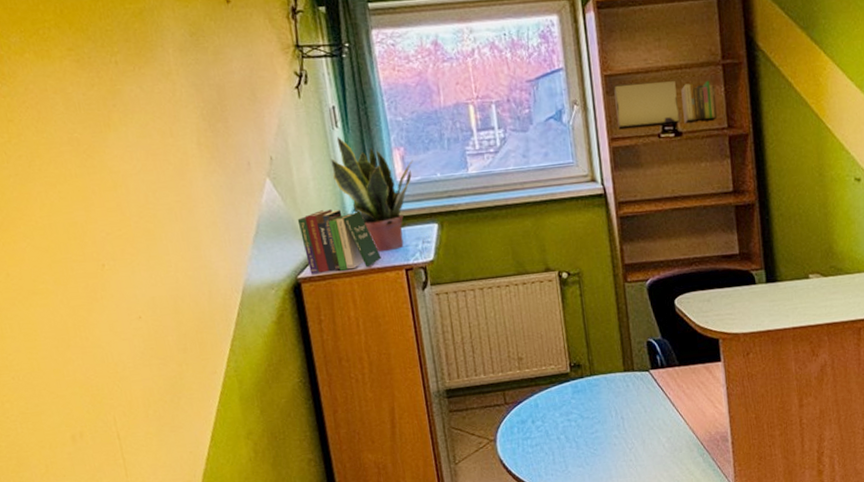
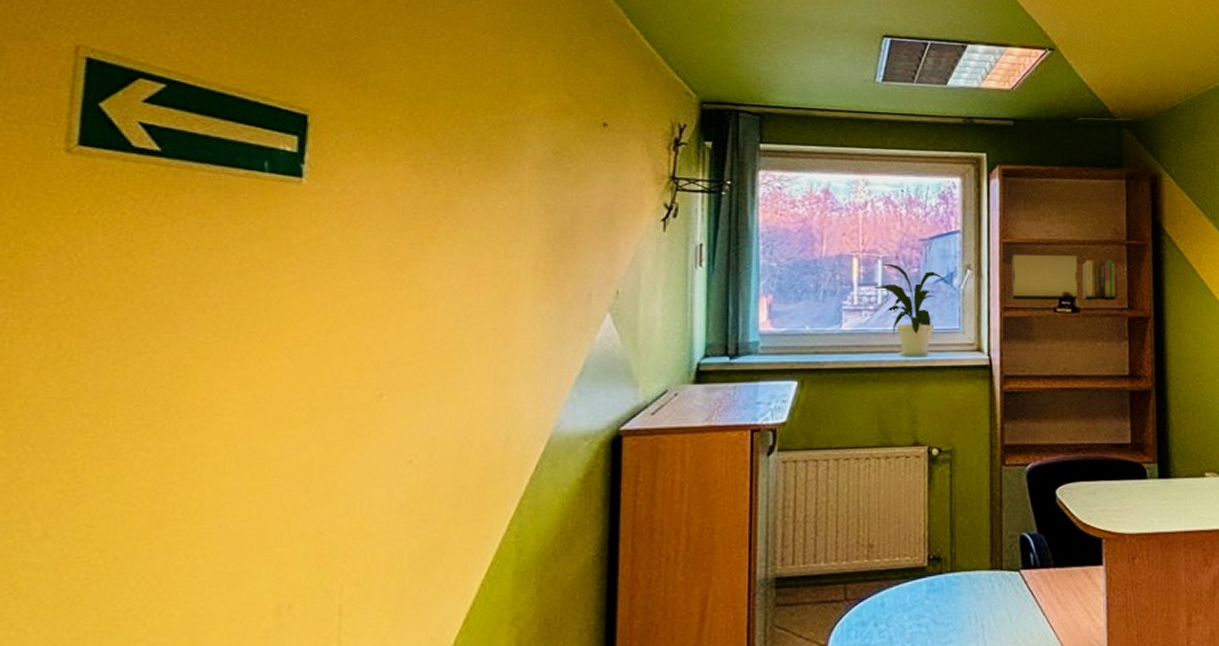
books: present [297,209,382,274] -> none [633,355,725,426]
potted plant: present [330,137,413,253] -> none [686,277,781,408]
house plant: none [490,107,559,194] -> present [872,263,949,358]

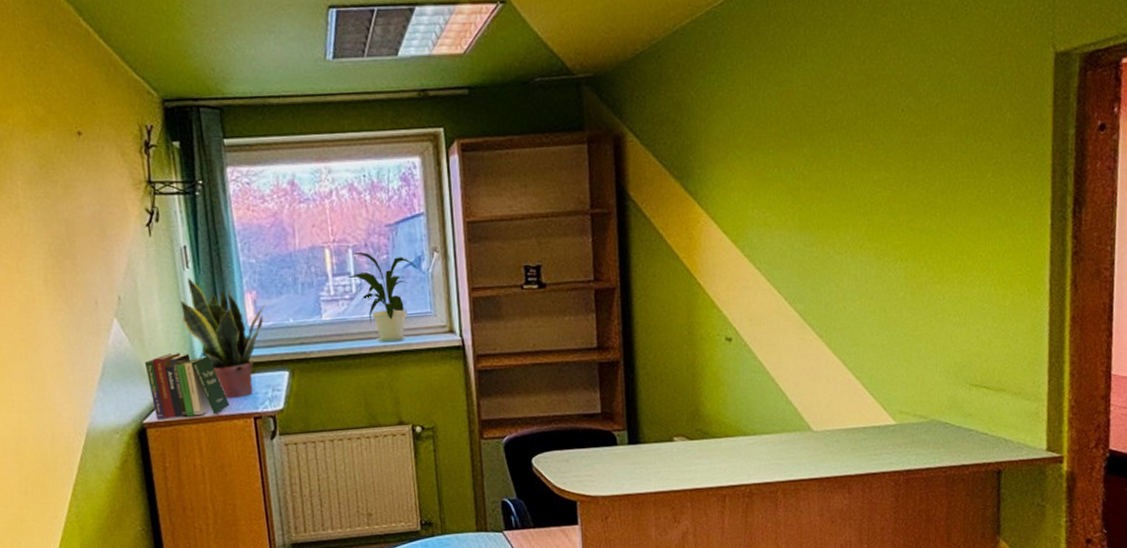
books: none [633,355,725,426] -> present [144,353,230,419]
potted plant: none [686,277,781,408] -> present [180,278,265,399]
file organizer: present [1012,254,1078,300] -> none [476,229,543,279]
books: present [1082,259,1118,301] -> none [546,230,584,276]

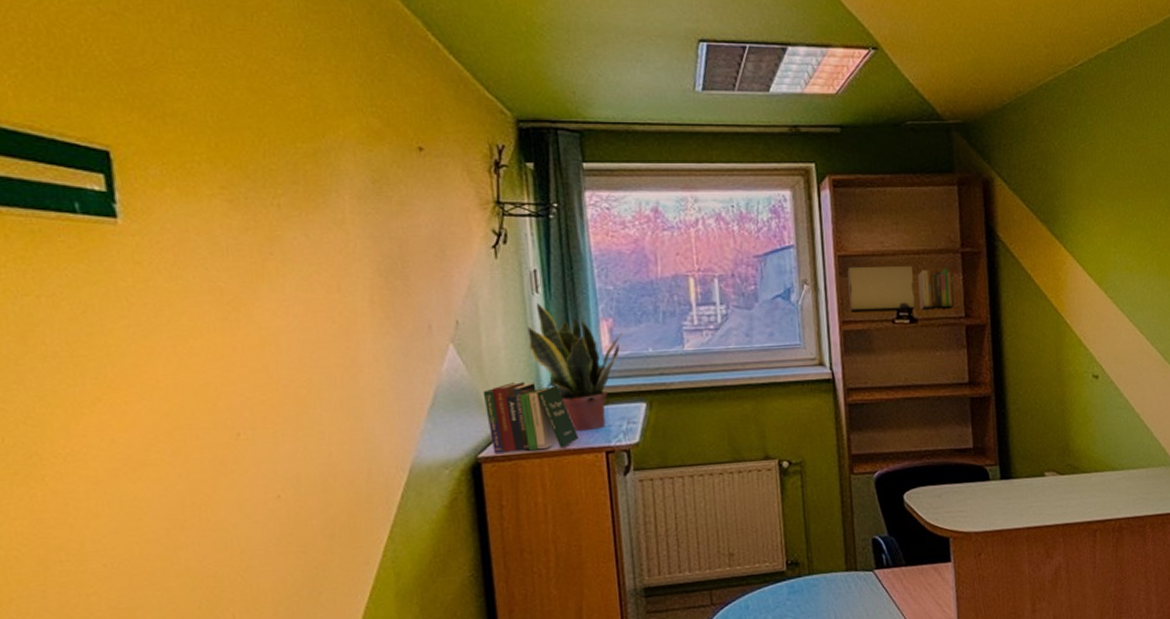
house plant: present [346,252,417,343] -> none [711,281,787,375]
file organizer: none [476,229,543,279] -> present [847,265,915,313]
books: none [546,230,584,276] -> present [918,268,955,311]

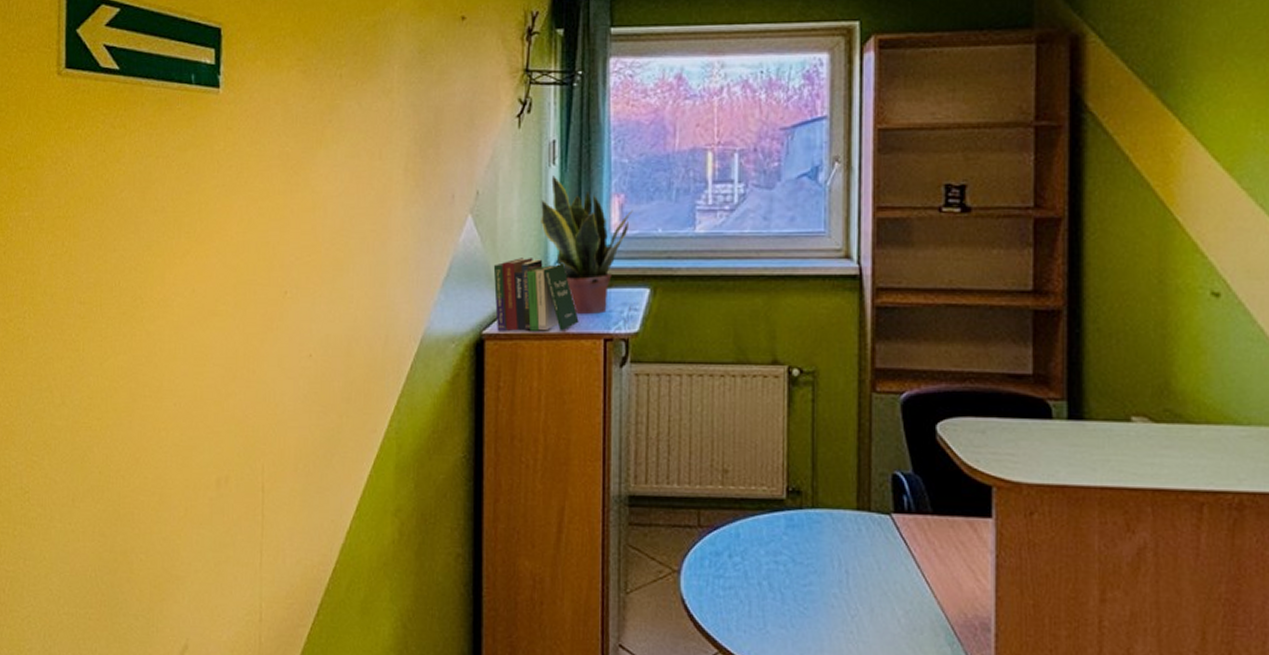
file organizer: present [847,265,915,313] -> none [888,141,969,197]
books: present [918,268,955,311] -> none [975,145,1022,198]

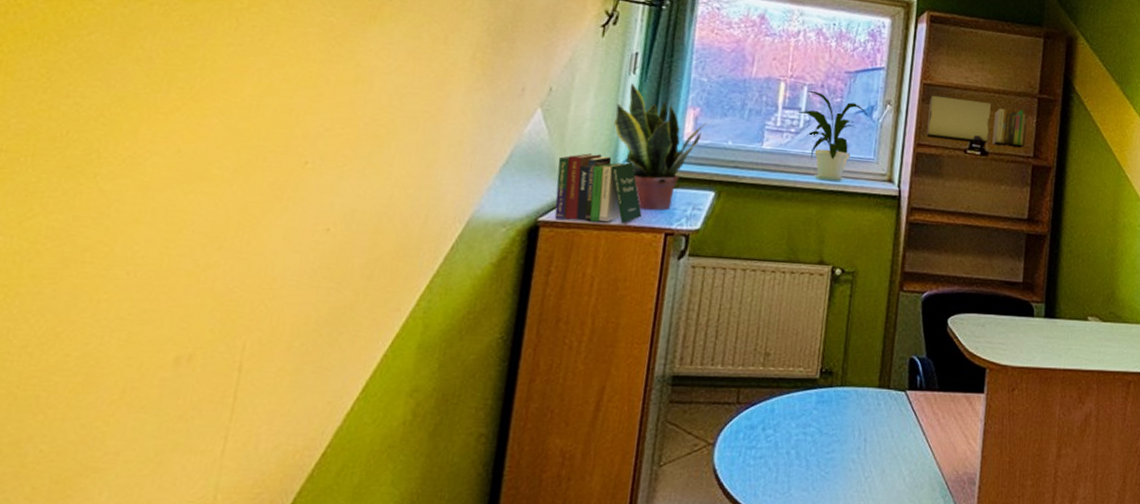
house plant: none [728,157,813,265] -> present [796,90,869,183]
file organizer: none [888,141,969,197] -> present [926,95,991,144]
books: none [975,145,1022,198] -> present [992,108,1028,149]

